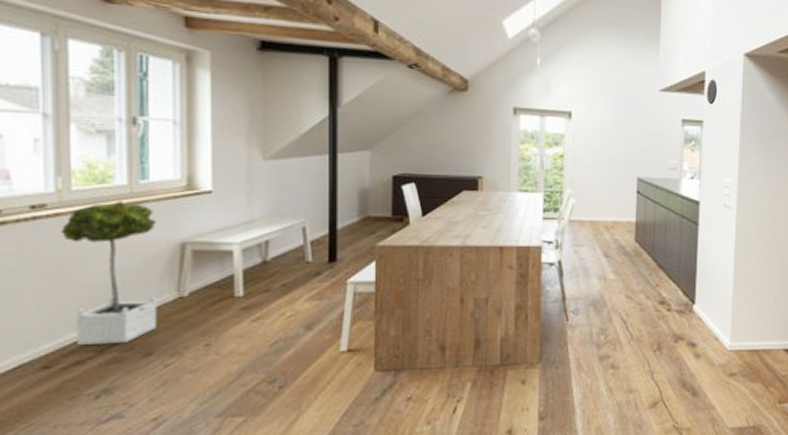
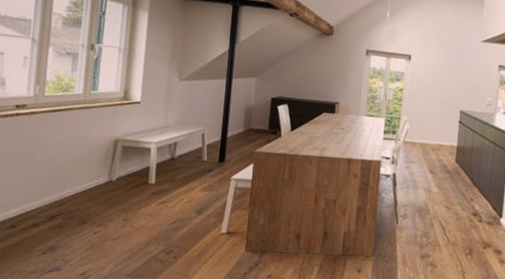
potted tree: present [61,200,157,345] -> none [34,105,99,213]

